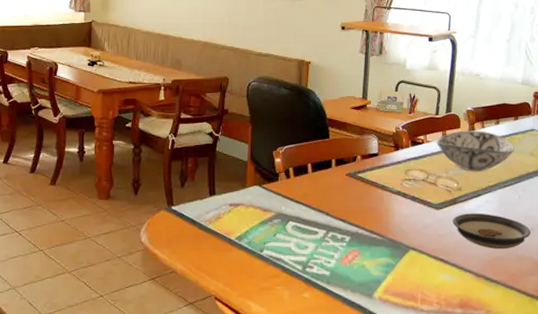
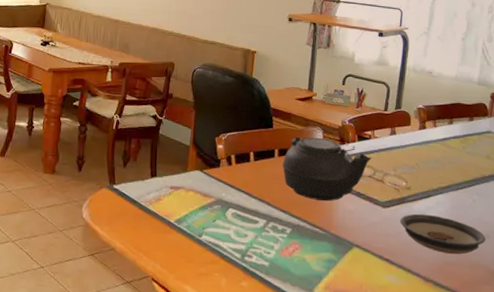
teapot: none [339,145,425,208] -> present [282,136,371,202]
decorative bowl: present [436,129,515,171] -> none [384,127,470,171]

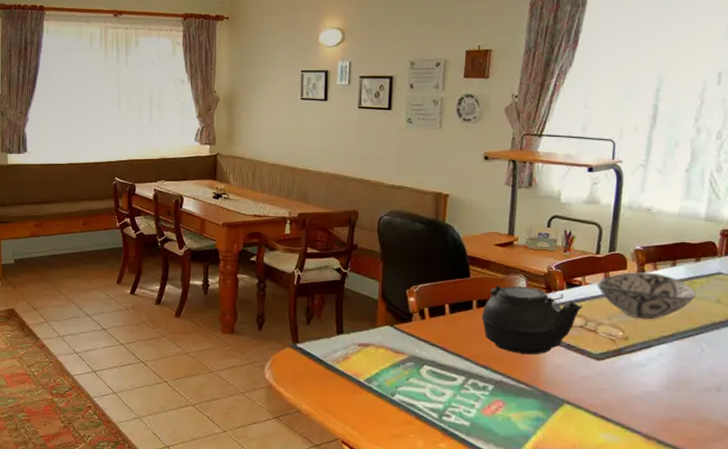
decorative bowl: none [384,127,470,171] -> present [597,271,697,319]
saucer: present [400,213,485,255] -> none [617,366,716,410]

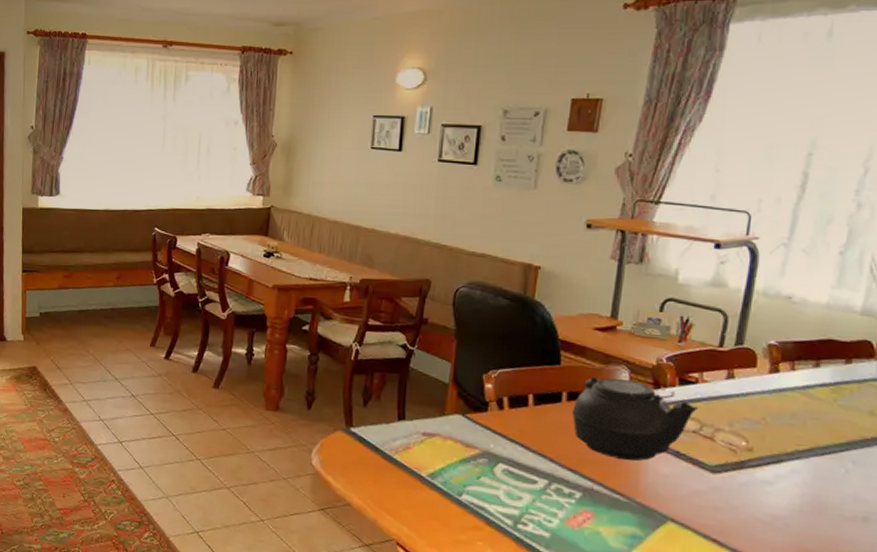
decorative bowl: present [597,271,697,319] -> none [717,370,844,429]

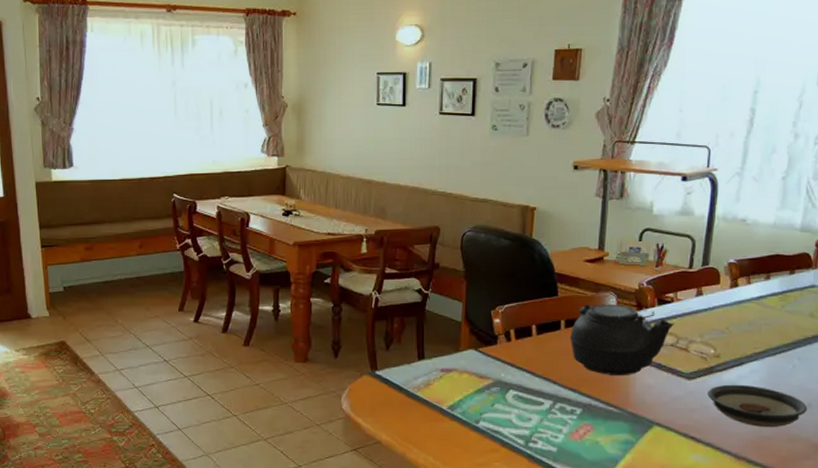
saucer: none [736,483,862,540] -> present [708,384,807,428]

